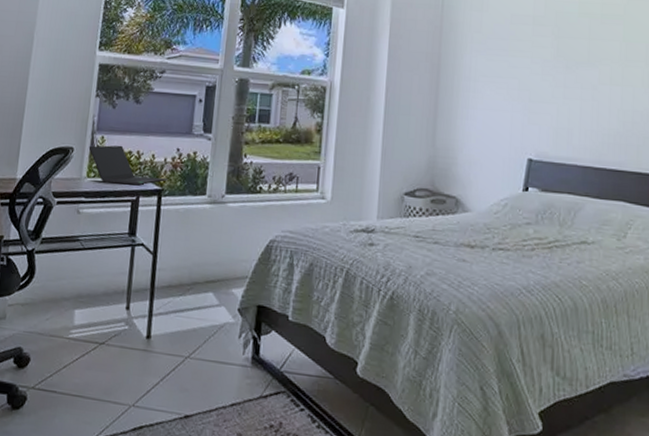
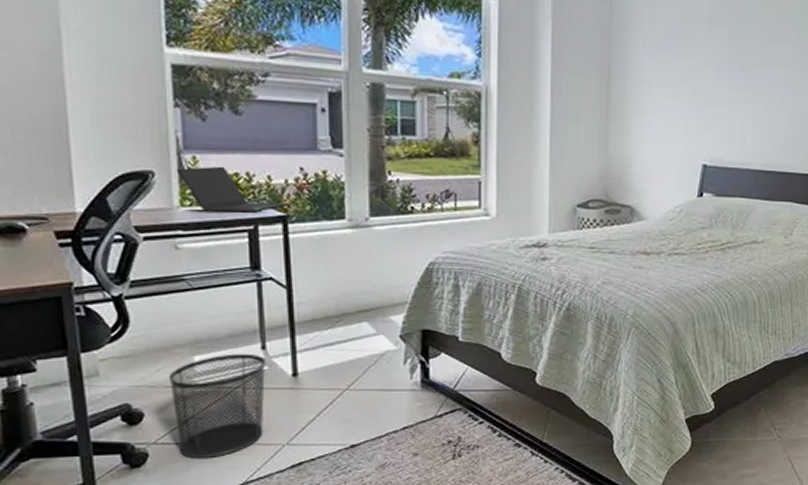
waste bin: none [50,310,128,410] -> present [168,353,266,460]

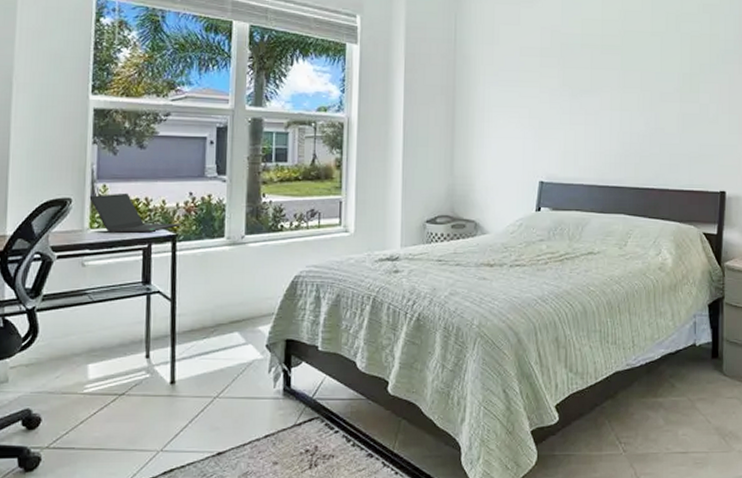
waste bin: present [168,353,266,460] -> none [65,361,149,464]

